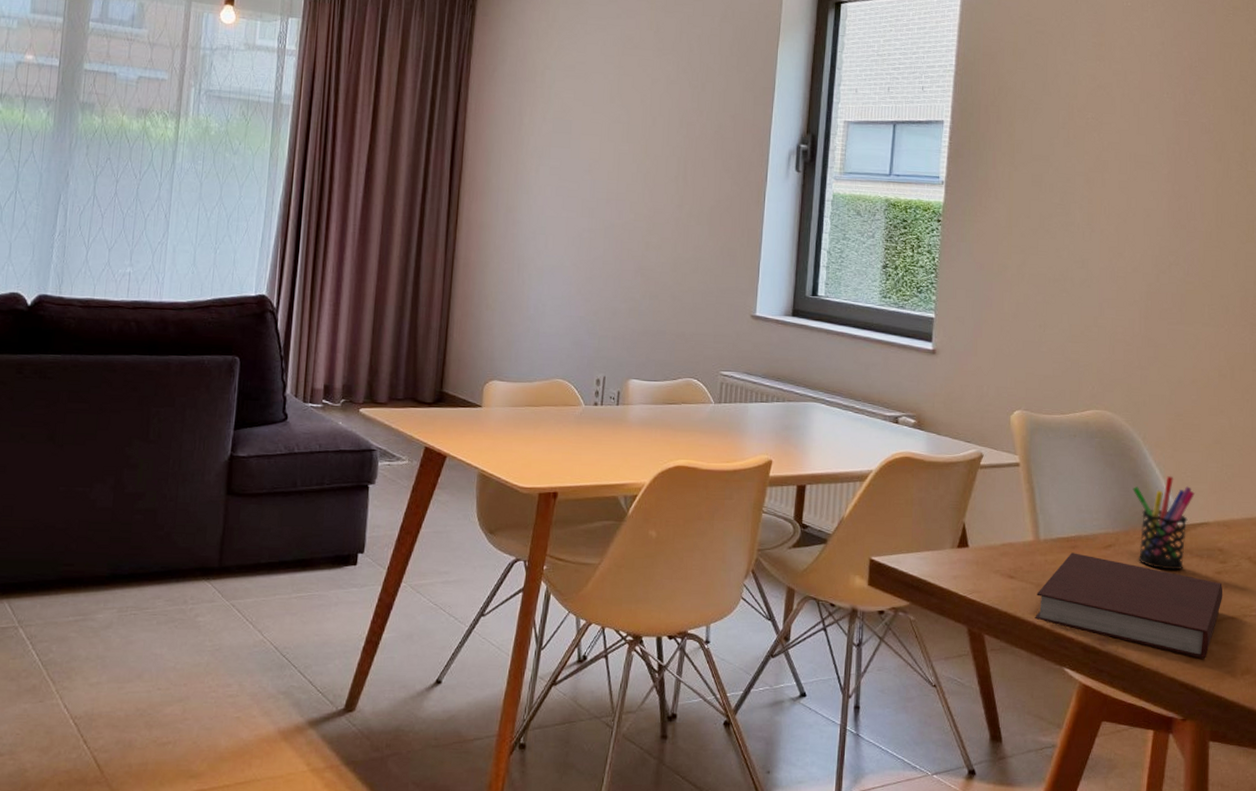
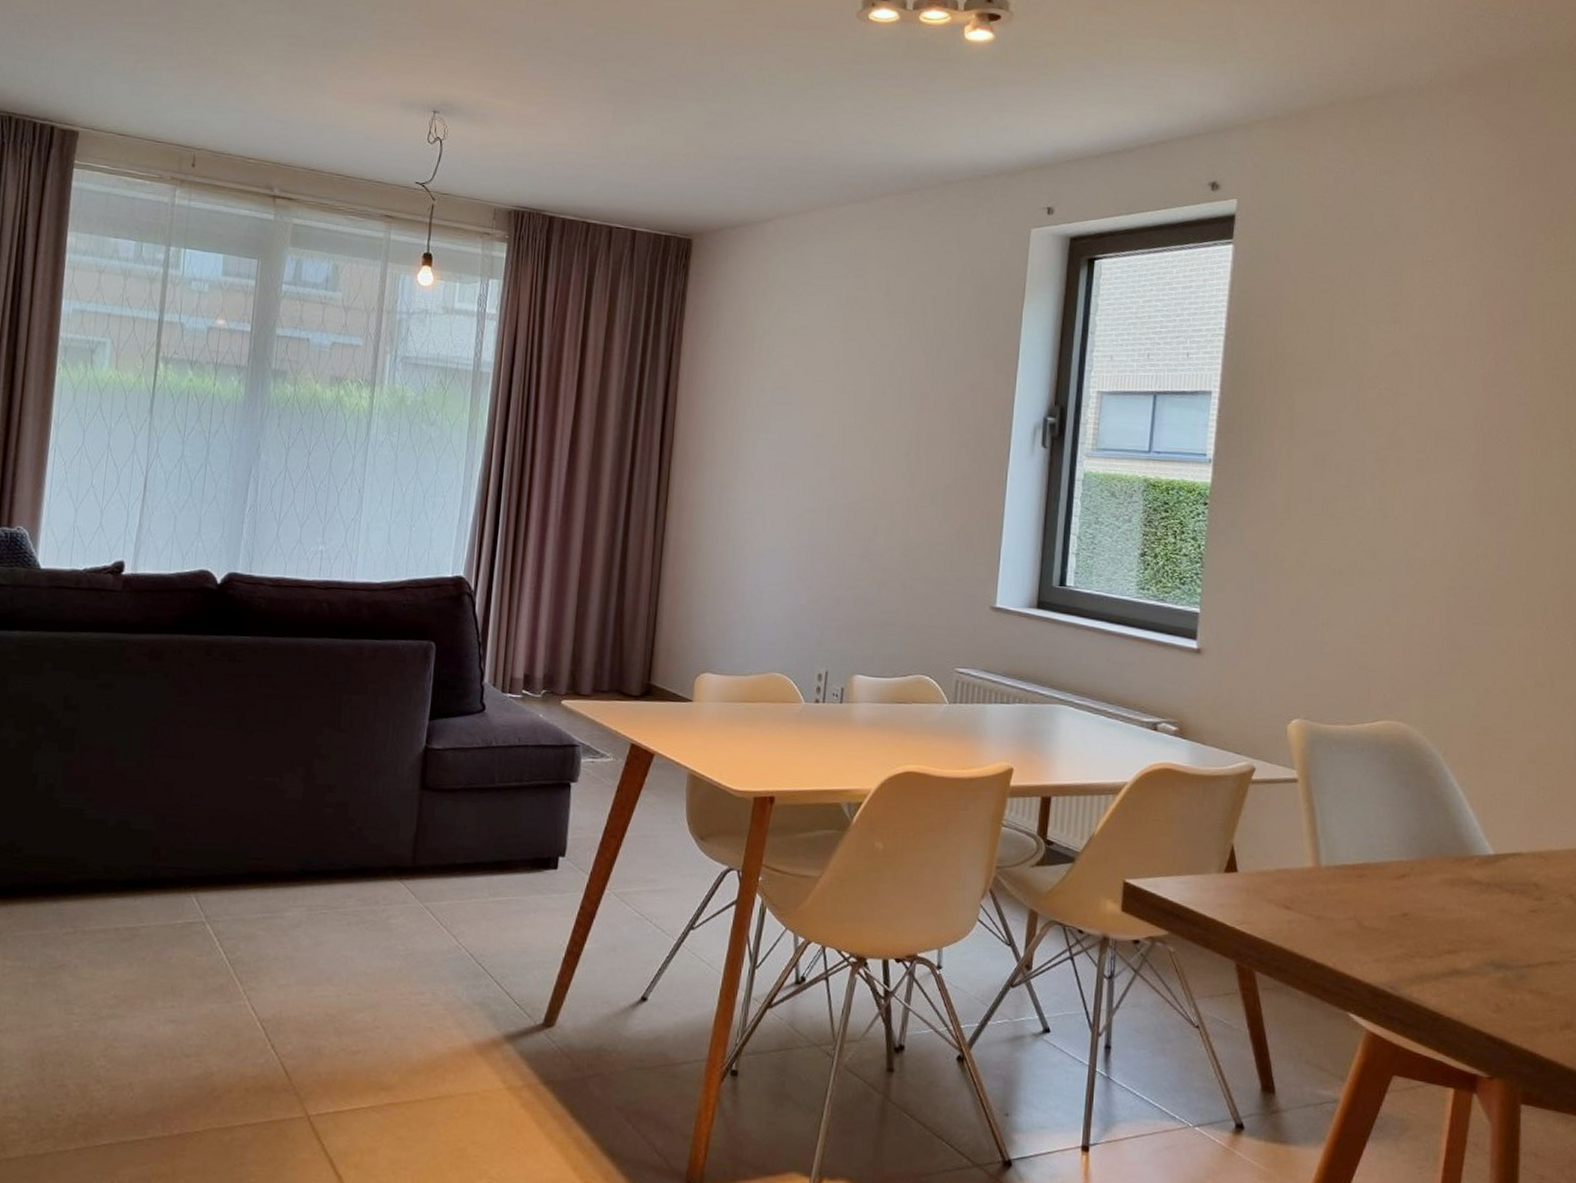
notebook: present [1035,553,1223,659] -> none [1314,882,1539,1009]
pen holder: present [1133,475,1195,570] -> none [1431,797,1505,907]

